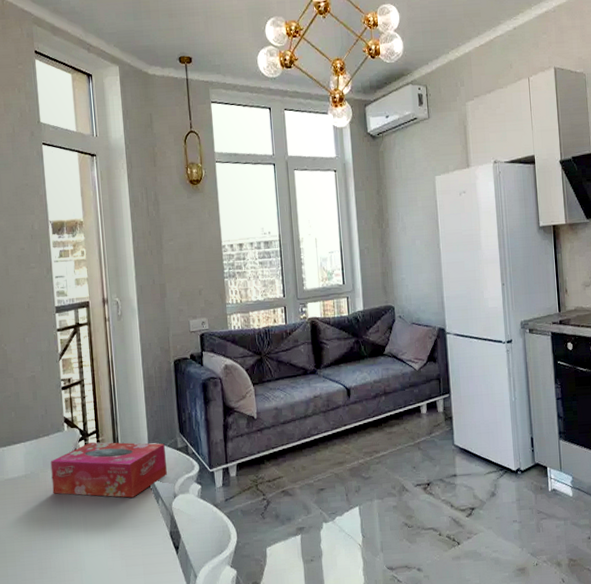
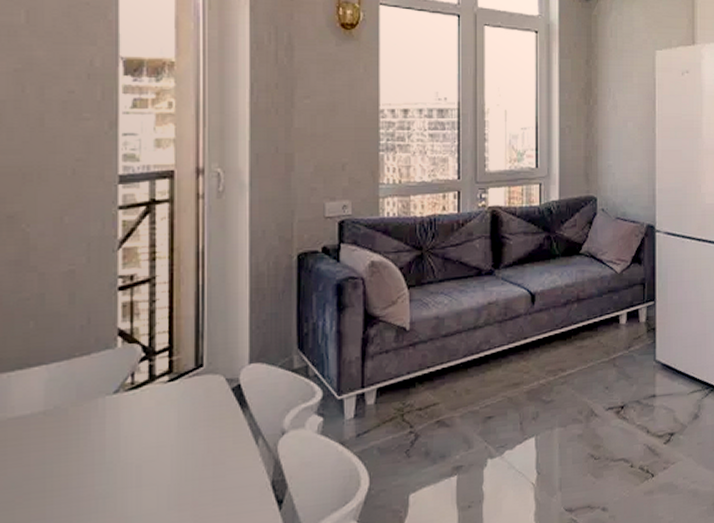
tissue box: present [50,442,167,498] -> none [89,362,274,438]

